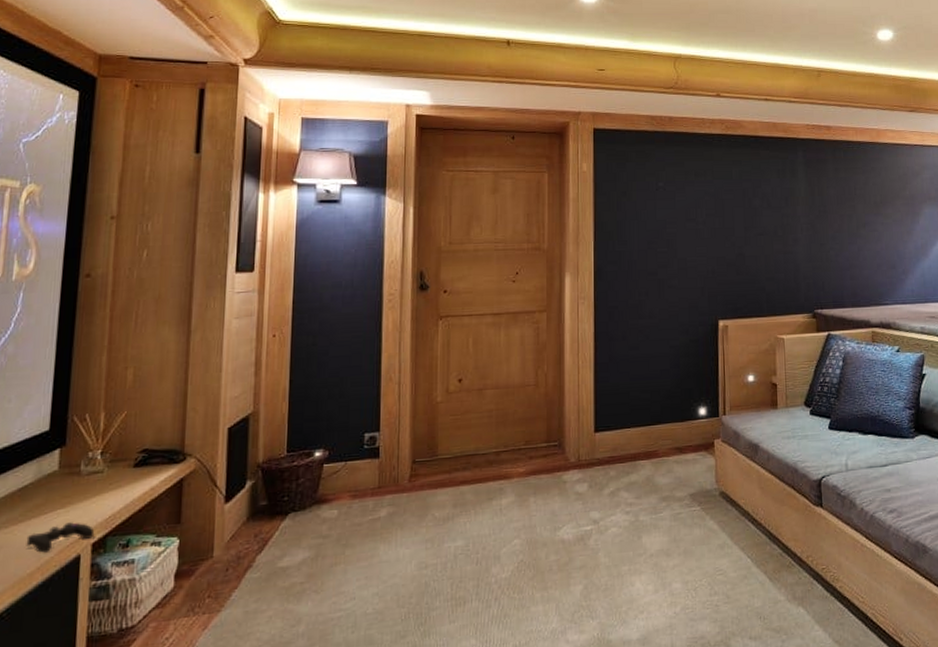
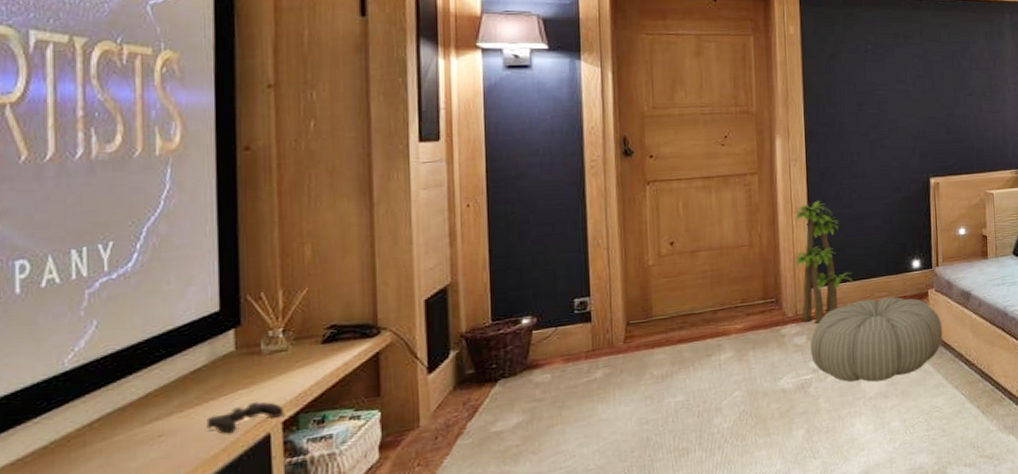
plant: none [579,340,637,471] -> present [794,200,853,324]
pouf: none [592,445,729,538] -> present [810,296,943,382]

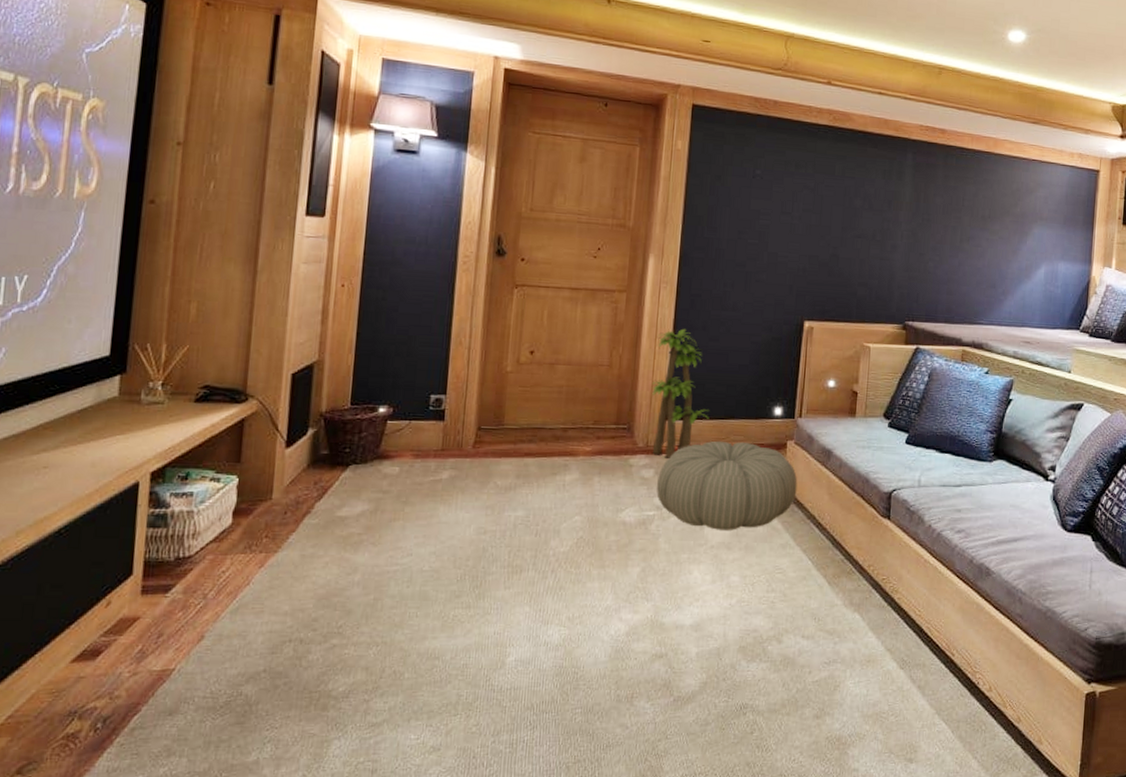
gaming controller: present [206,402,285,434] -> none [85,449,154,476]

